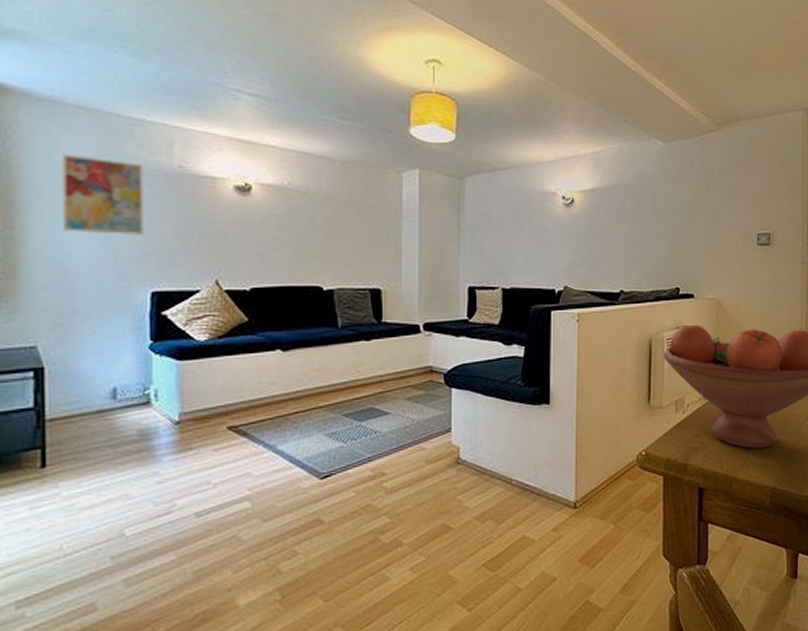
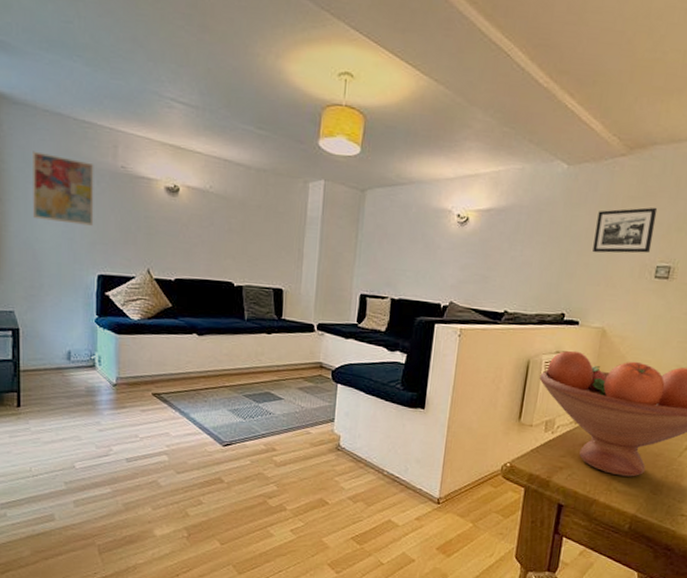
picture frame: none [697,178,751,226] -> present [593,207,658,253]

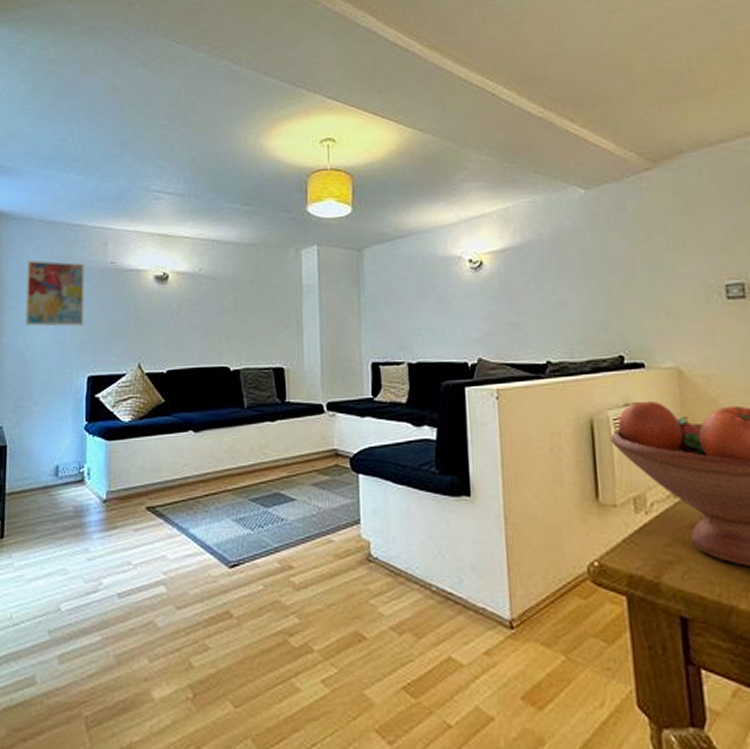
picture frame: present [593,207,658,253] -> none [634,218,713,280]

